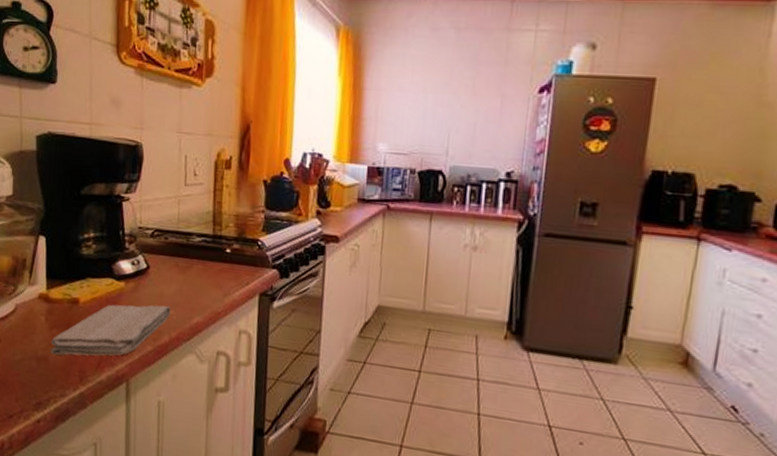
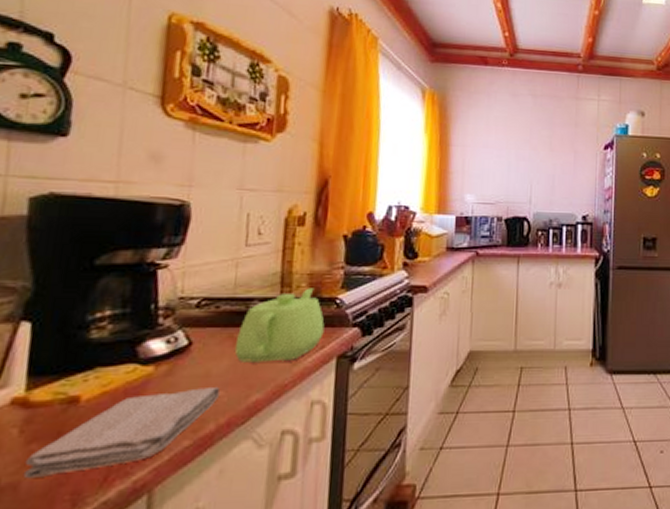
teapot: none [180,228,249,292] -> present [234,288,325,362]

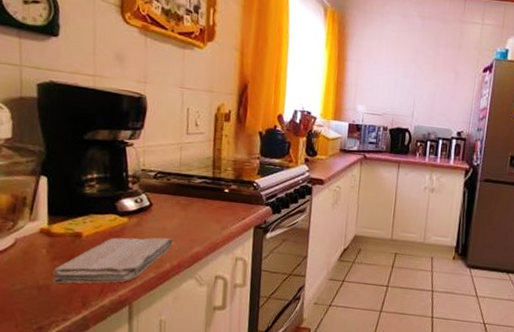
teapot: present [234,288,325,362] -> none [181,171,245,226]

